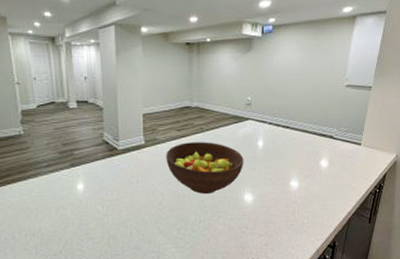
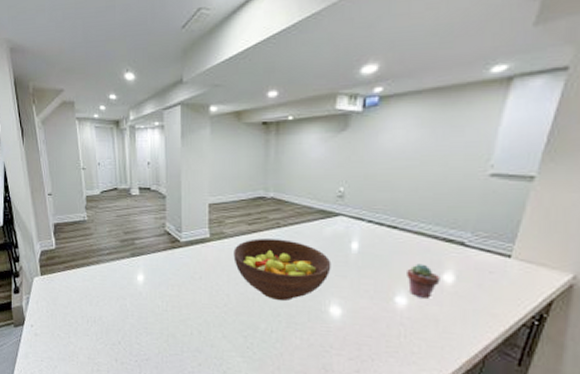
potted succulent: none [297,154,319,181] -> present [407,263,440,298]

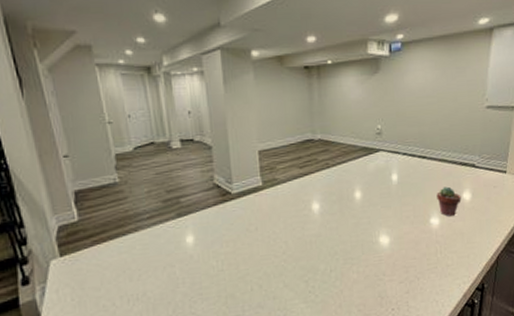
fruit bowl: present [233,238,331,300] -> none [287,178,377,239]

